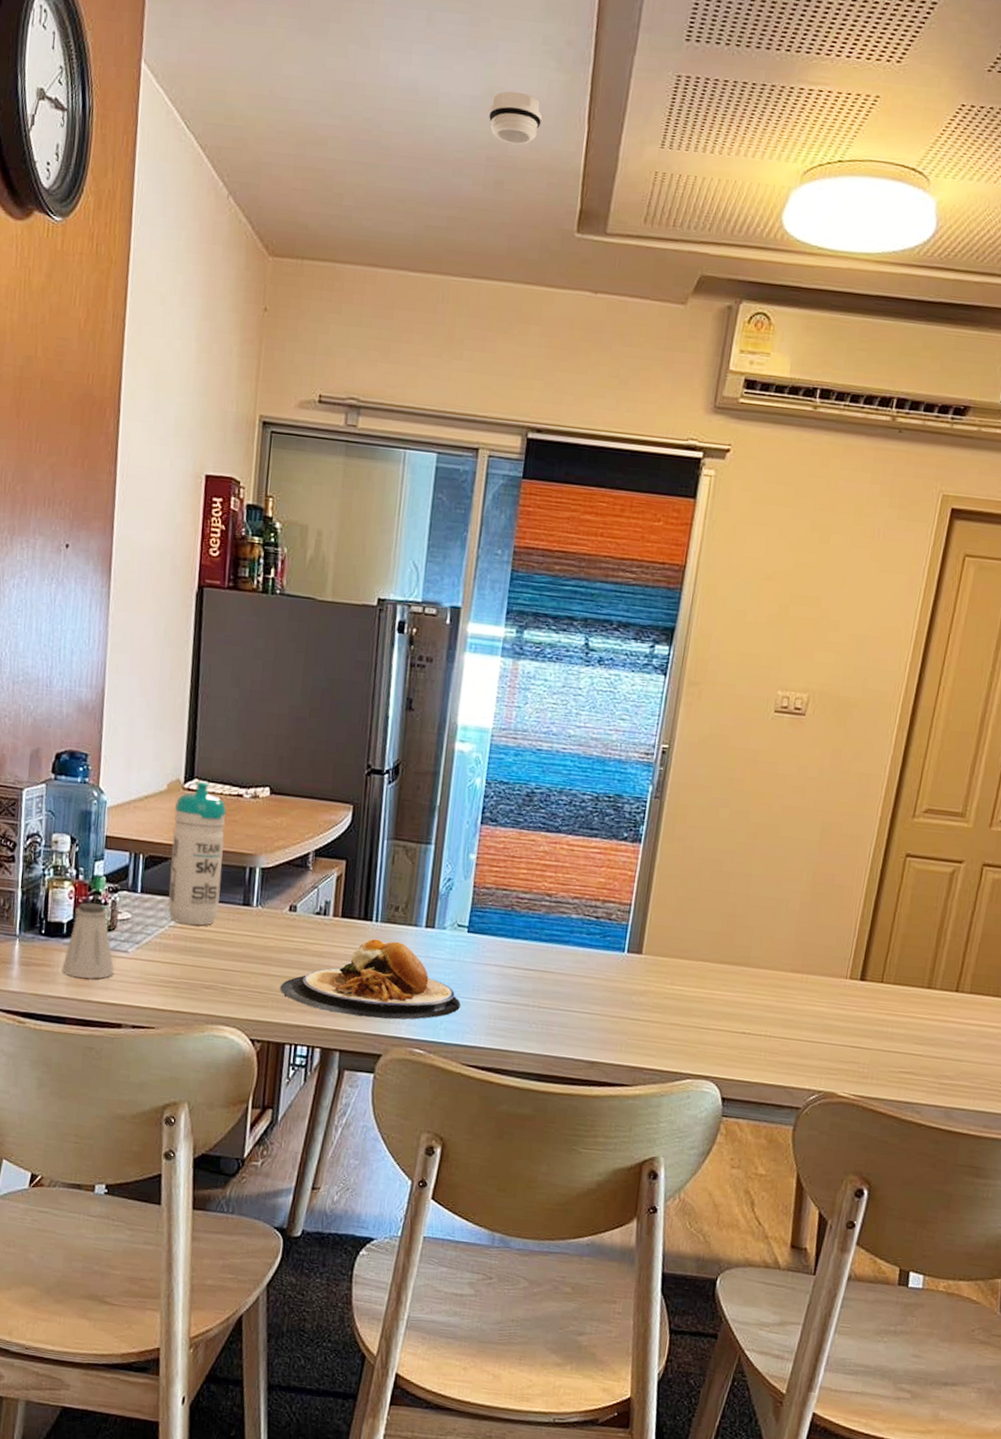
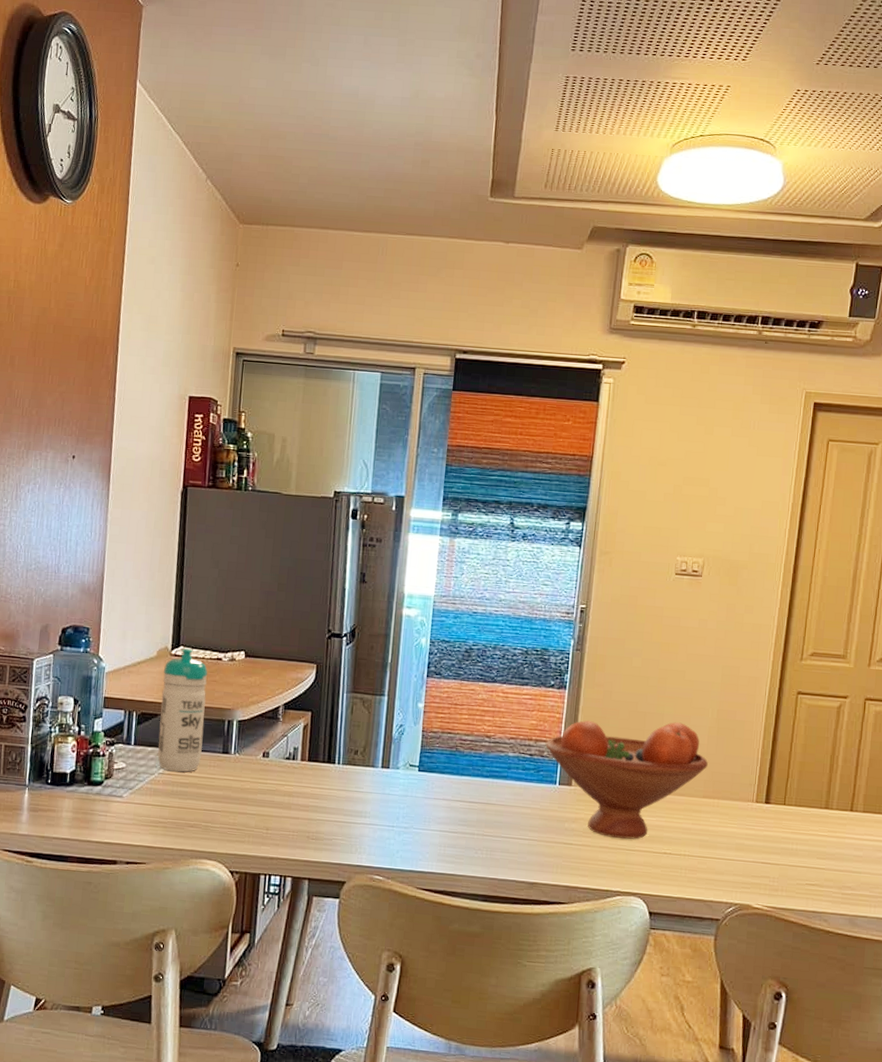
saltshaker: present [62,902,114,979] -> none [65,755,111,822]
plate: present [280,938,460,1020] -> none [255,779,414,850]
smoke detector: present [488,91,543,145] -> none [415,93,459,133]
fruit bowl: none [614,879,799,1017] -> present [545,720,708,839]

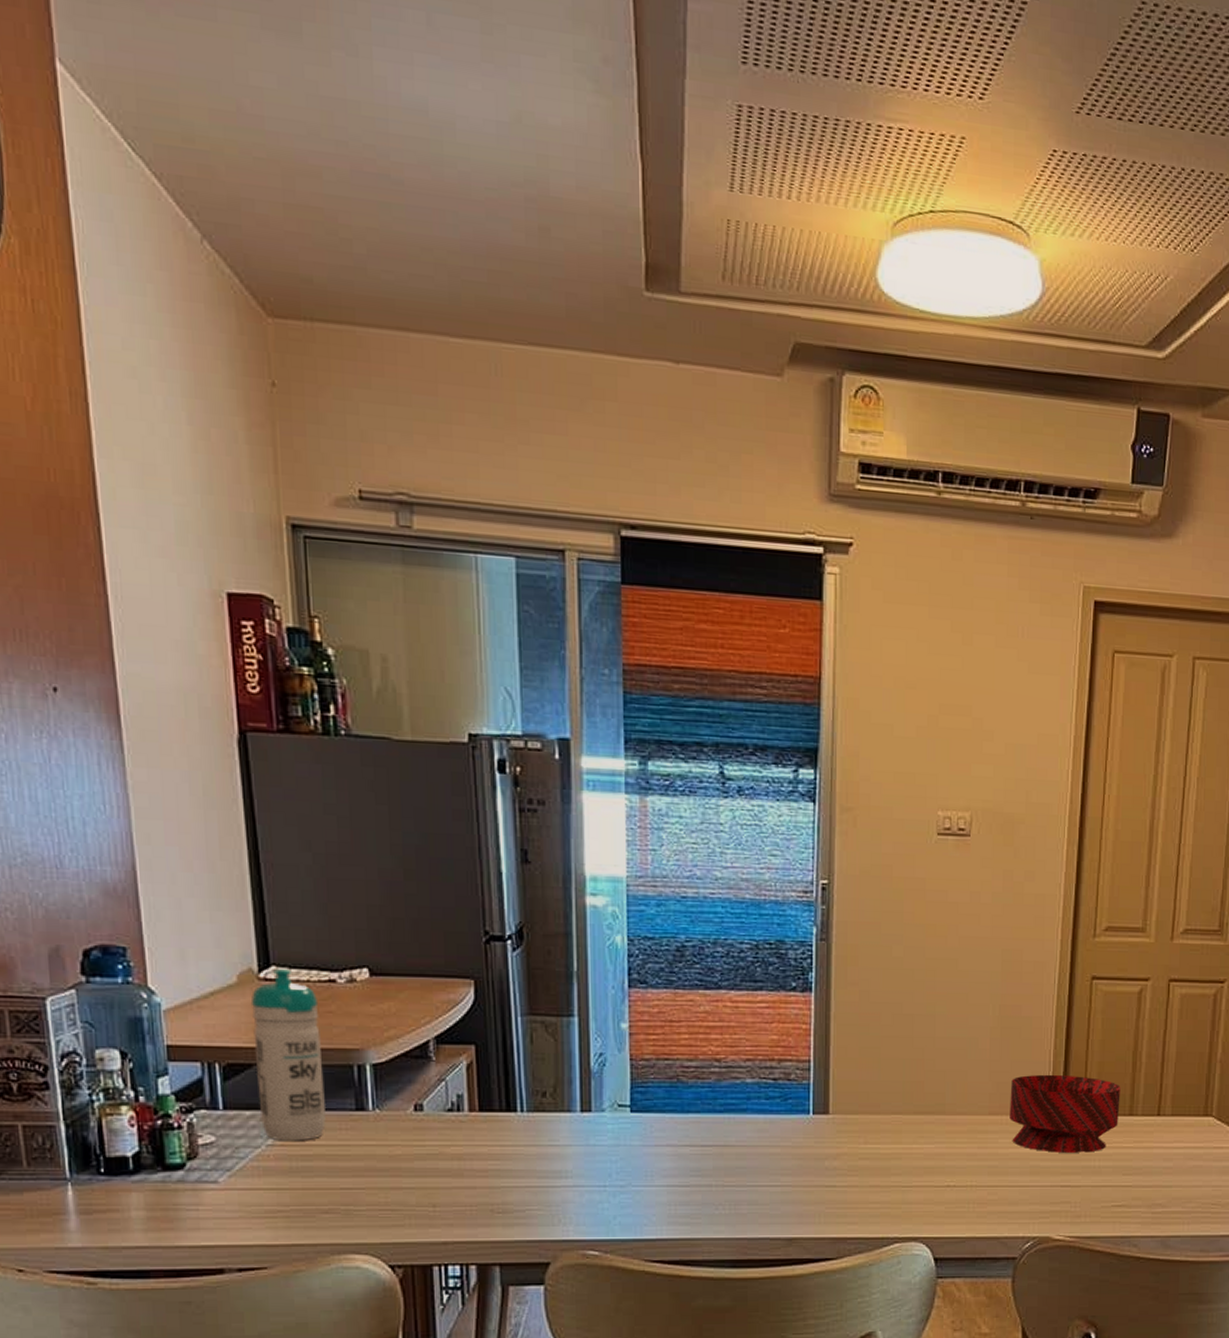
fruit bowl: present [545,720,708,839] -> none [791,1023,992,1174]
bowl: none [720,768,819,837] -> present [1009,1074,1121,1153]

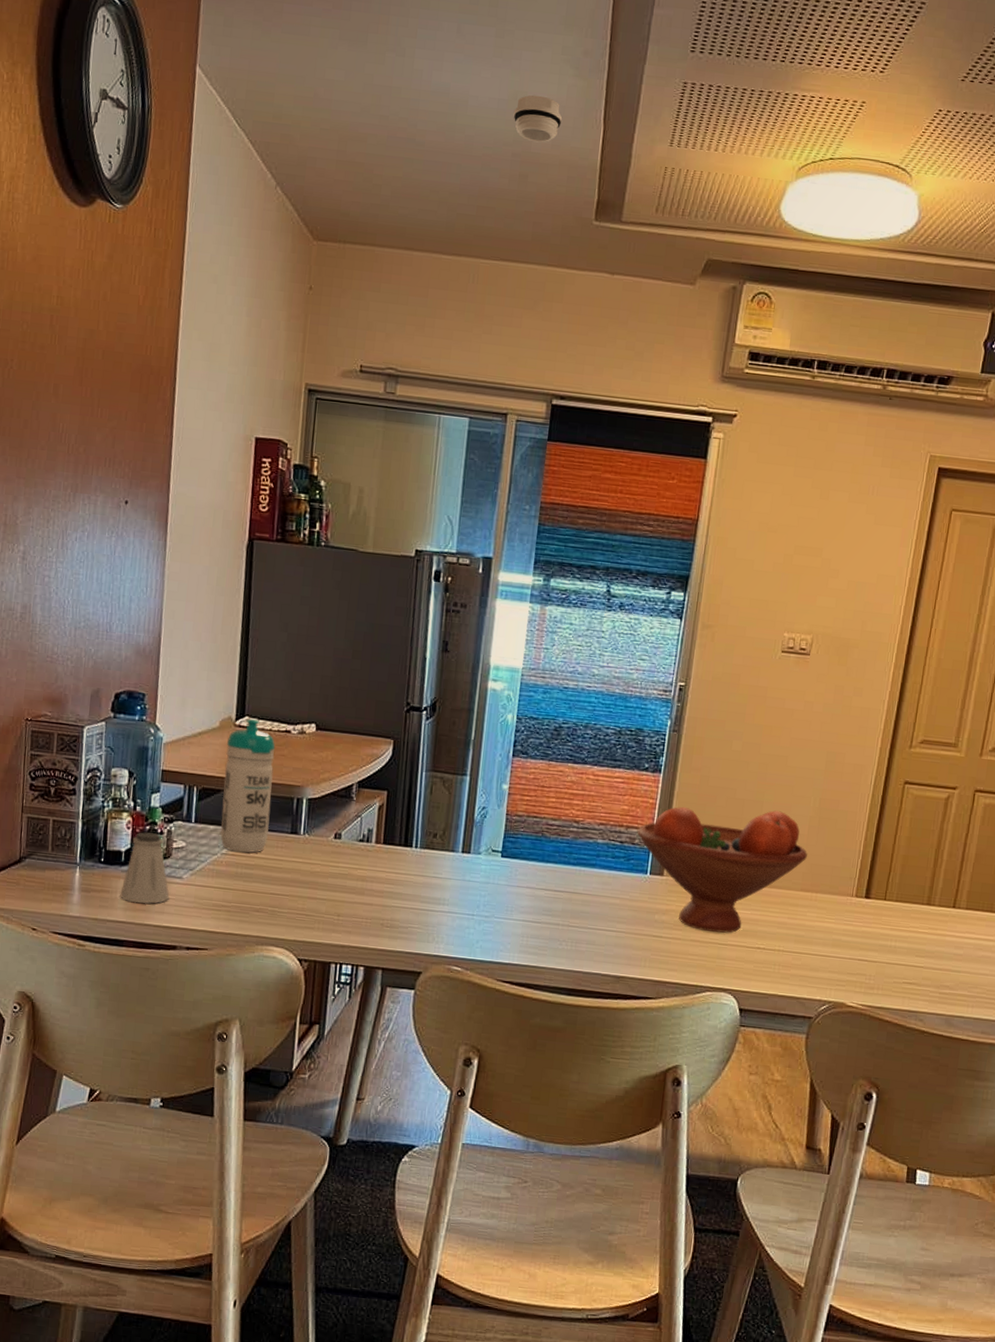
saltshaker: none [135,1129,204,1221] -> present [120,832,170,904]
smoke detector: none [519,116,586,184] -> present [513,95,563,143]
fruit bowl: none [791,1023,992,1174] -> present [637,806,807,933]
bowl: present [1009,1074,1121,1153] -> none [819,860,922,934]

